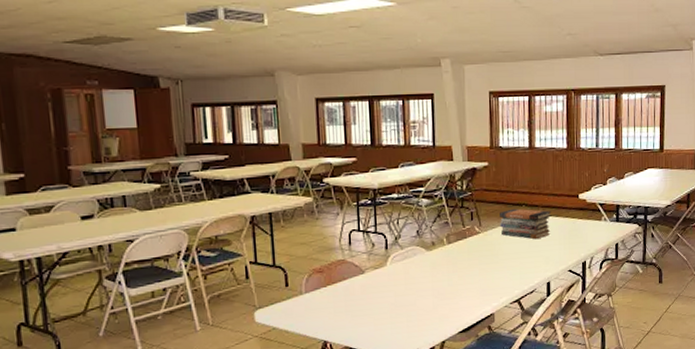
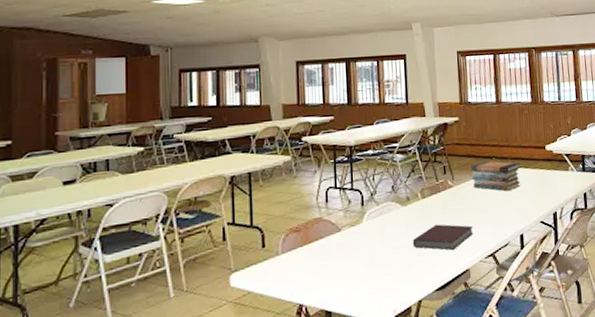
notebook: none [437,269,499,295] -> present [412,224,474,250]

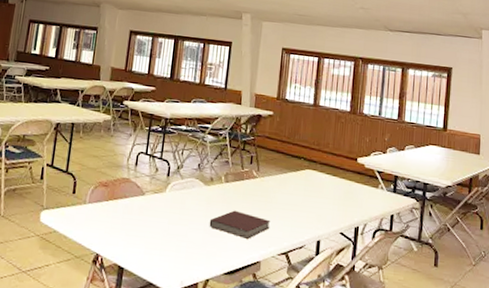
book stack: present [471,161,521,192] -> none [277,160,329,195]

